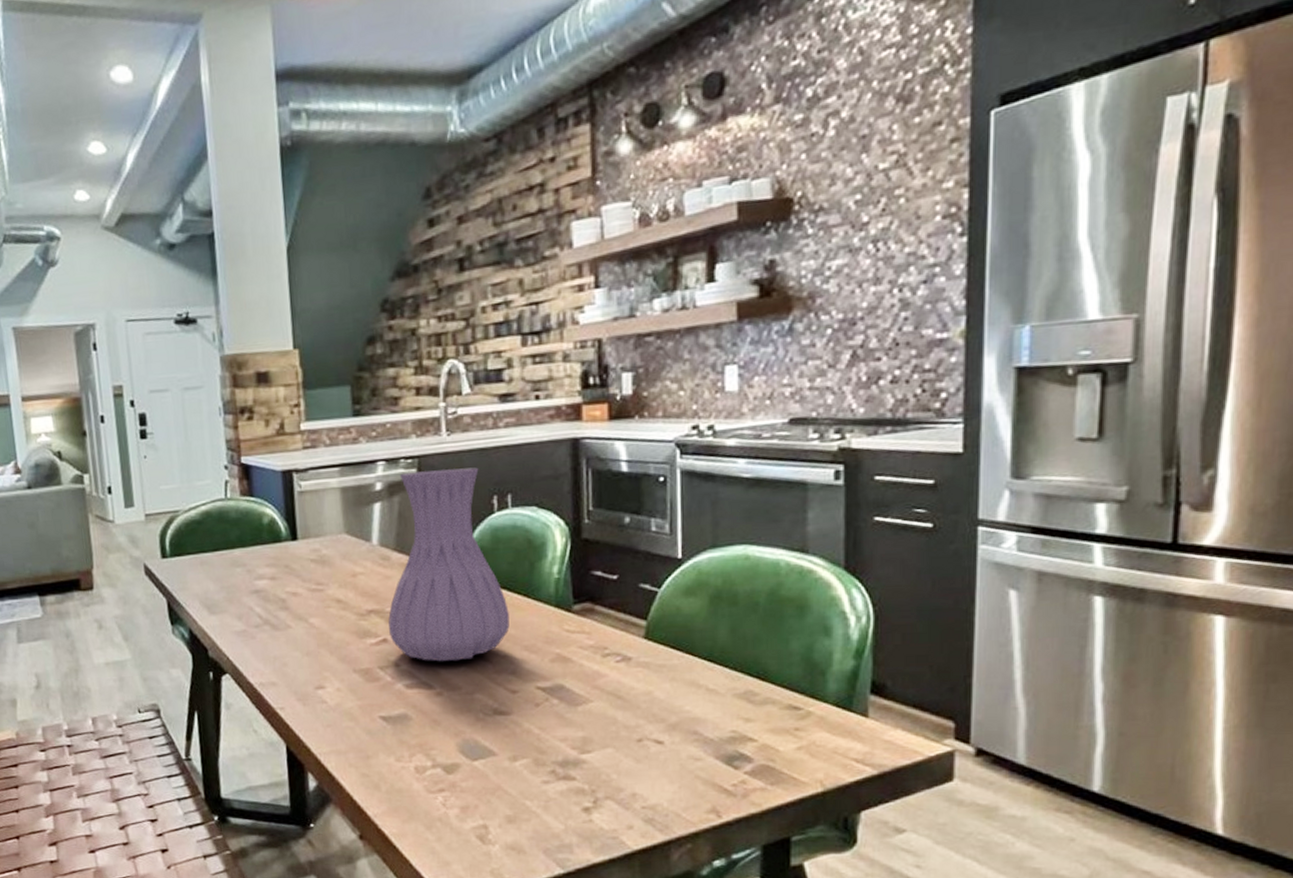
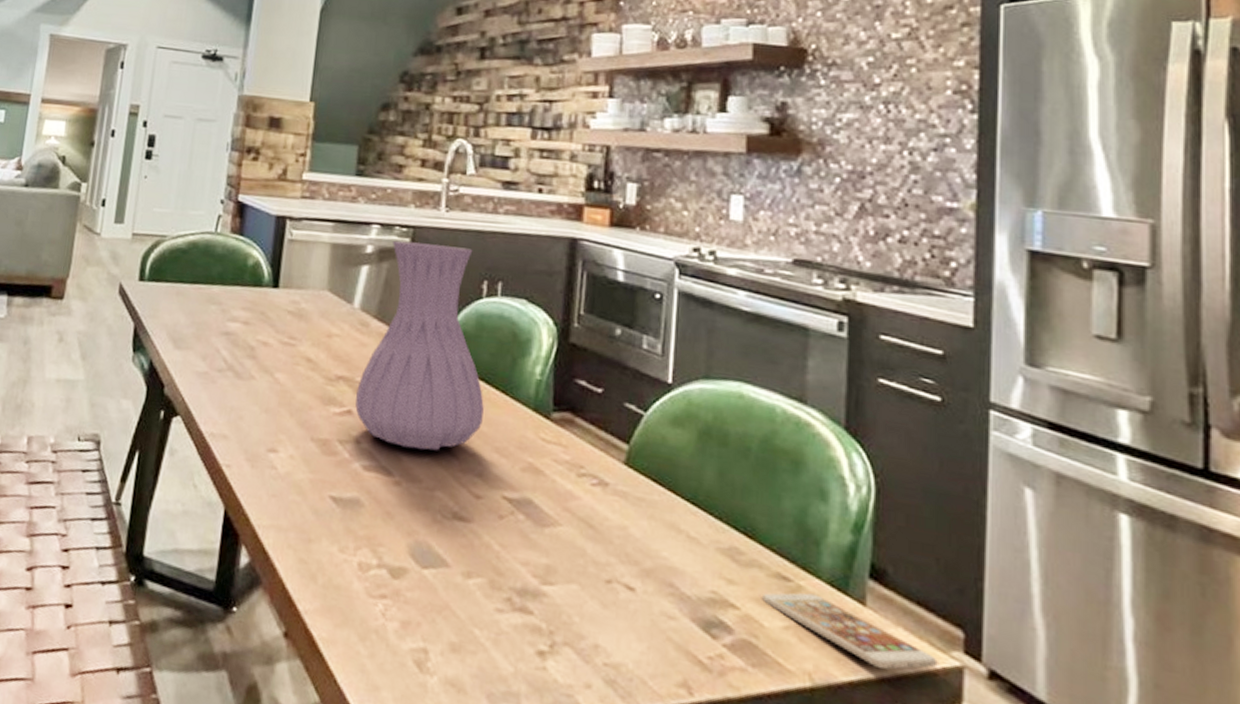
smartphone: none [777,716,932,765] -> present [762,592,938,670]

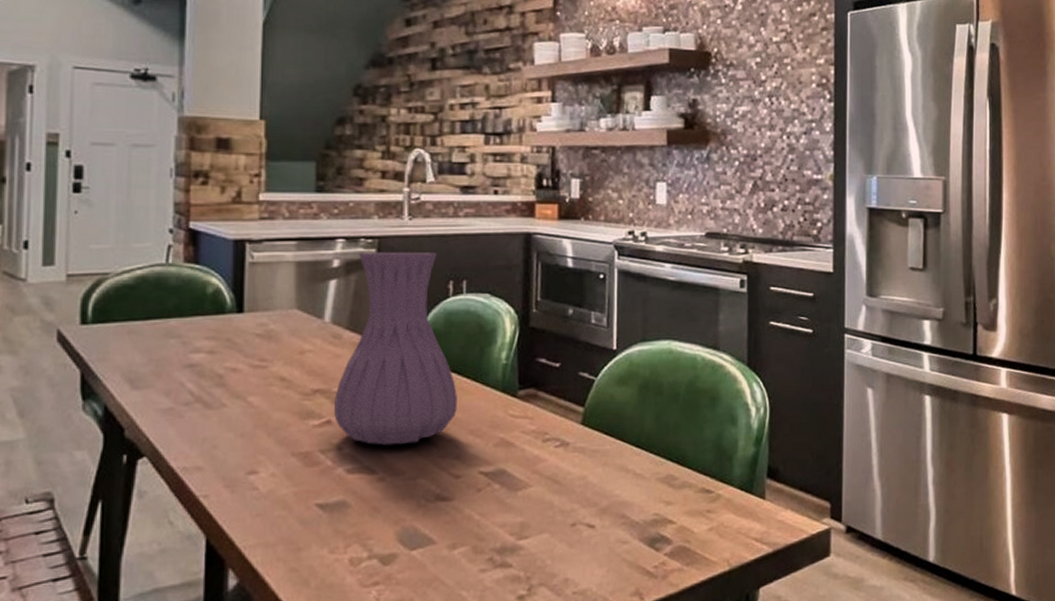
smartphone: present [762,592,938,670] -> none [692,499,814,543]

